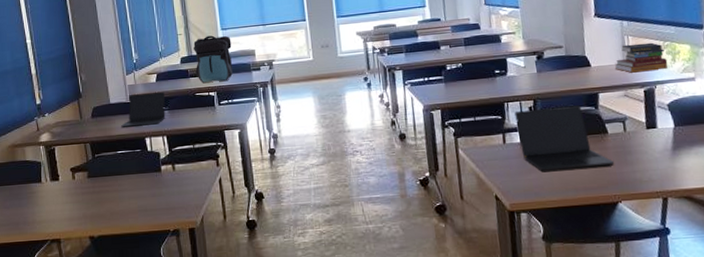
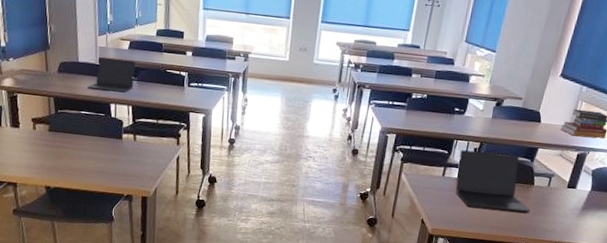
backpack: present [193,35,233,84] -> none [169,12,212,64]

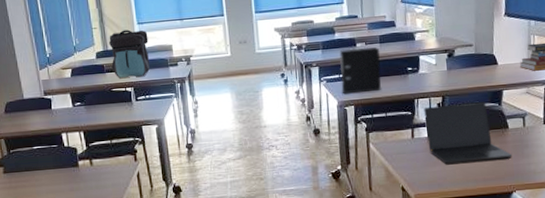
laptop: present [87,57,135,93] -> none [36,87,82,123]
backpack: none [169,12,212,64] -> present [108,29,150,79]
binder: none [387,77,434,125] -> present [339,47,382,94]

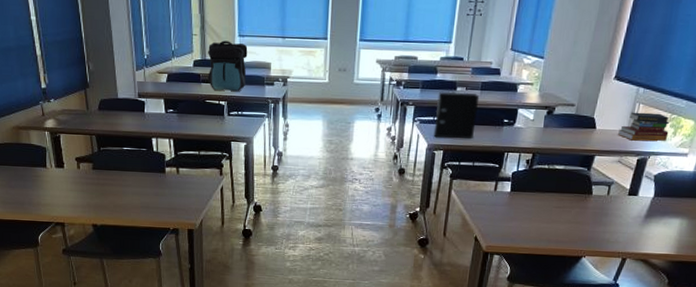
laptop: present [424,102,513,165] -> none [509,161,590,224]

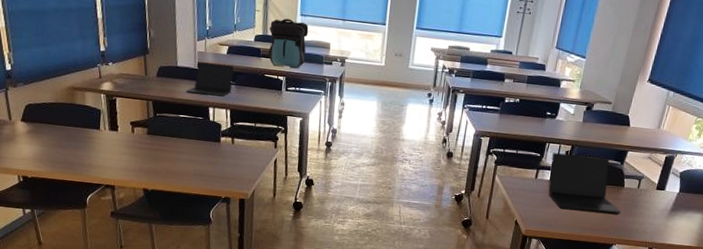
laptop: none [128,92,174,126] -> present [186,62,234,97]
binder: present [433,91,480,139] -> none [481,82,526,128]
laptop: none [509,161,590,224] -> present [548,152,621,215]
books: present [617,112,669,142] -> none [648,113,695,142]

